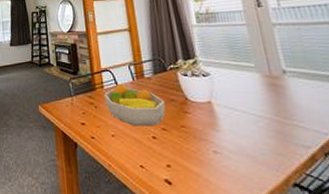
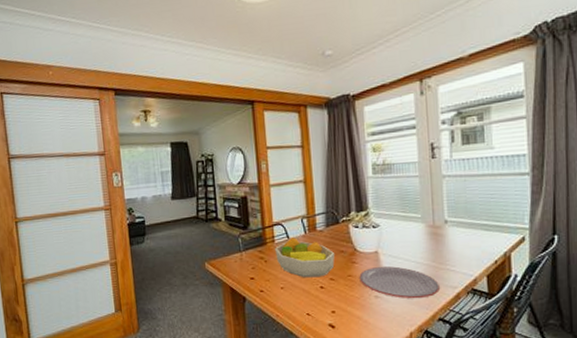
plate: none [193,119,290,158] -> present [359,266,440,299]

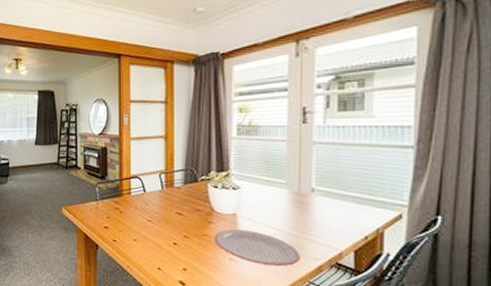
fruit bowl: present [275,238,335,278] -> none [131,192,190,234]

